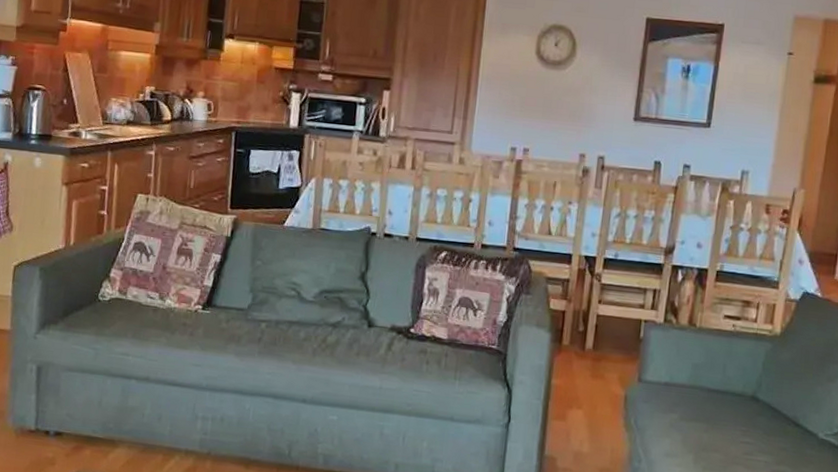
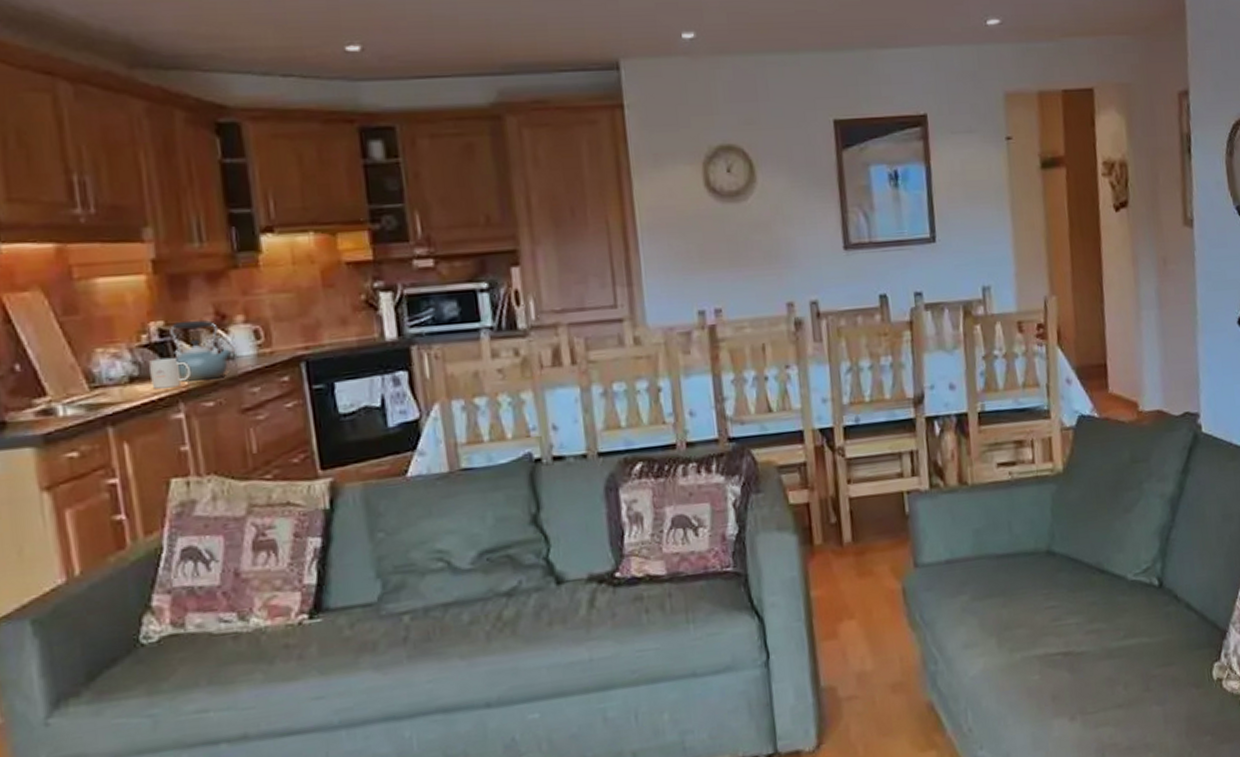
mug: none [139,111,165,133] -> present [149,357,192,389]
kettle: none [156,90,194,132] -> present [170,320,236,382]

